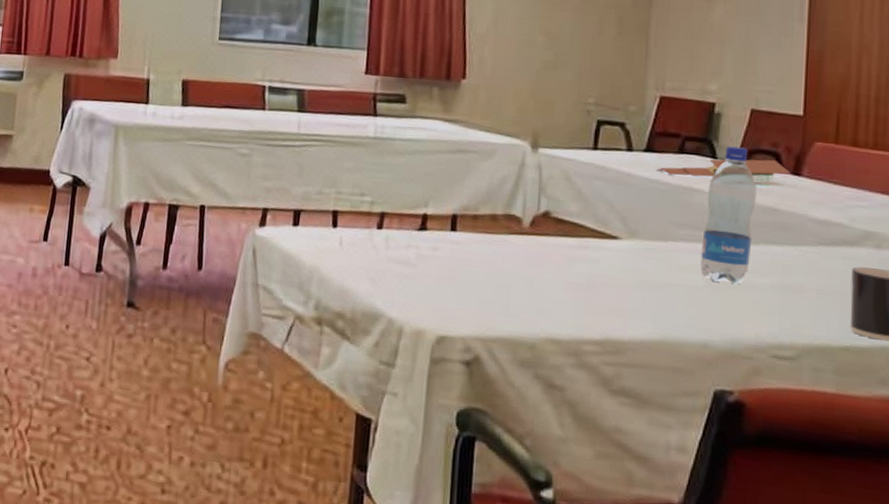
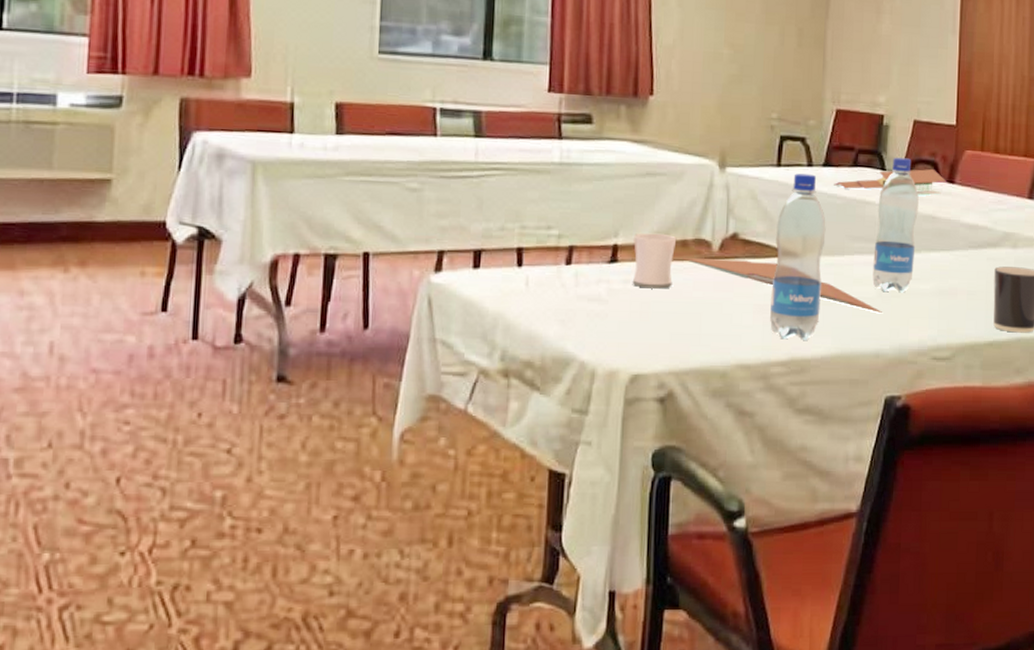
mug: none [440,204,486,259] -> present [632,232,677,289]
papers: none [492,230,711,304] -> present [682,257,882,314]
bottle: none [583,157,647,322] -> present [770,173,826,340]

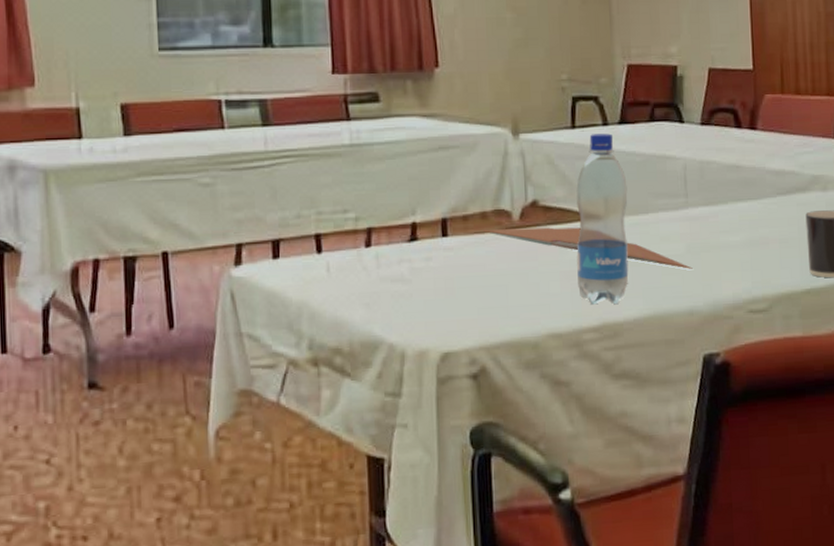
mug: present [632,232,677,289] -> none [432,207,476,265]
papers: present [834,168,946,196] -> none [631,116,748,145]
bottle: present [872,157,919,293] -> none [678,108,722,248]

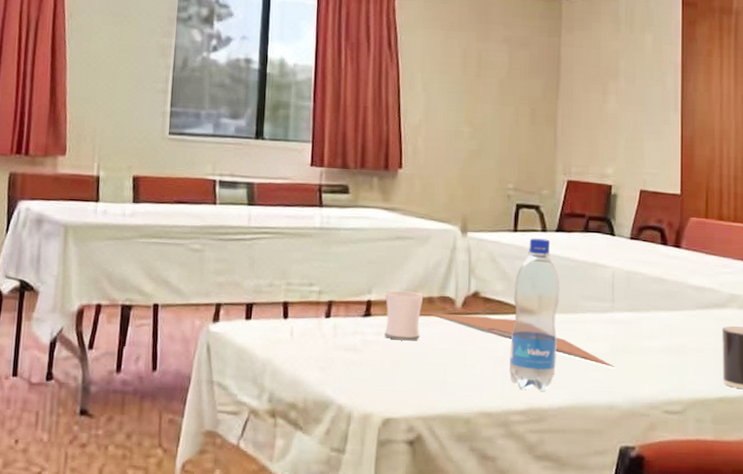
mug: none [432,207,476,265] -> present [384,290,424,341]

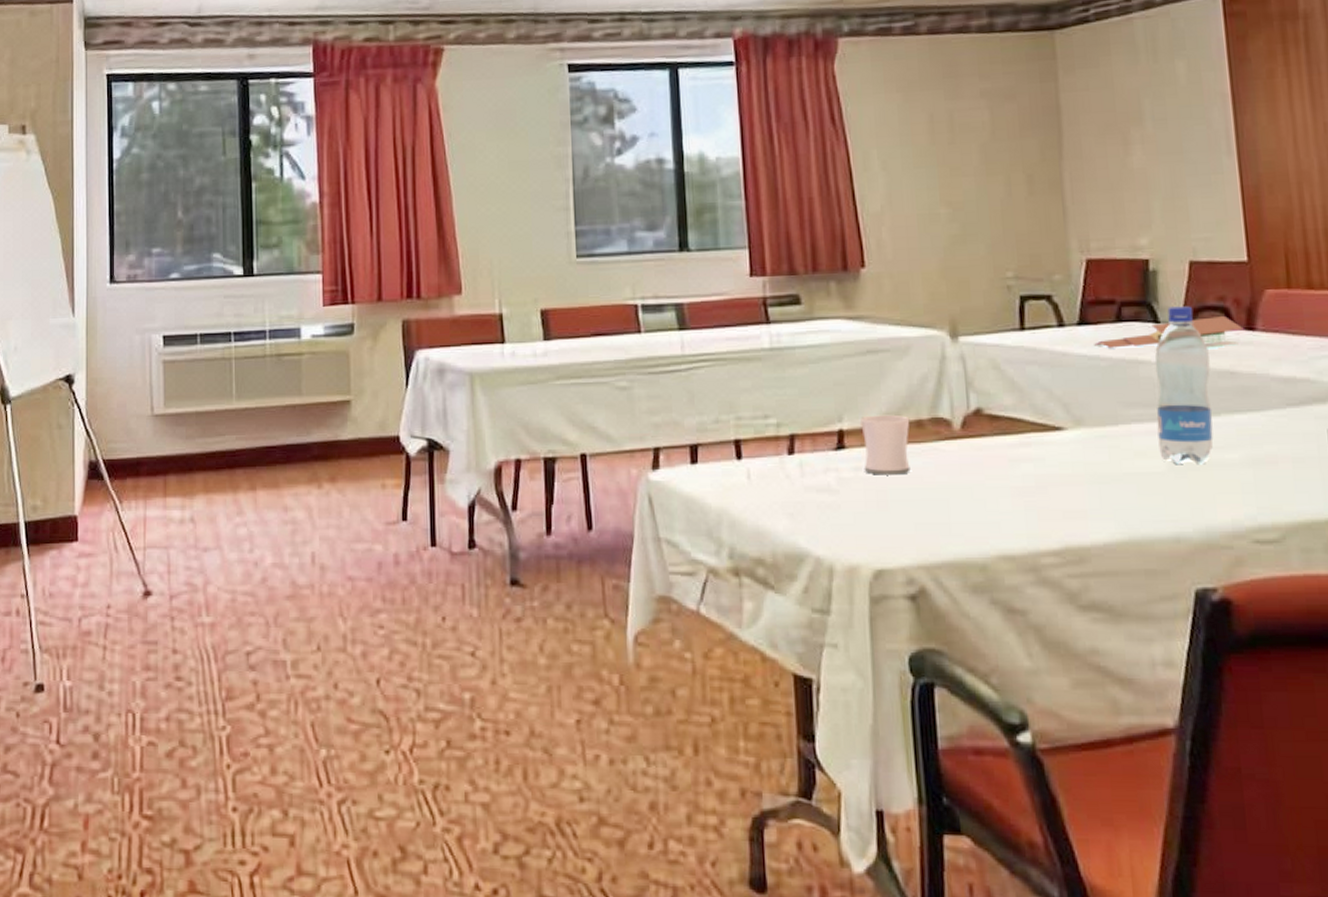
papers: present [429,312,615,369] -> none [919,438,1178,491]
bottle: present [509,238,560,391] -> none [1028,335,1096,526]
papers: none [567,234,673,259] -> present [1094,315,1244,349]
bottle: none [605,224,647,349] -> present [1154,306,1213,465]

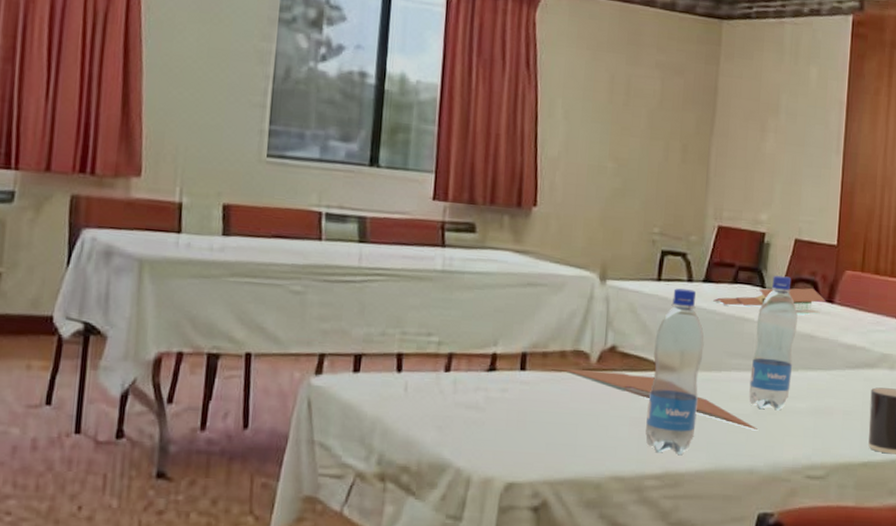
mug: present [860,414,911,475] -> none [510,342,556,399]
papers: none [919,438,1178,491] -> present [560,367,757,431]
bottle: none [1028,335,1096,526] -> present [645,288,704,454]

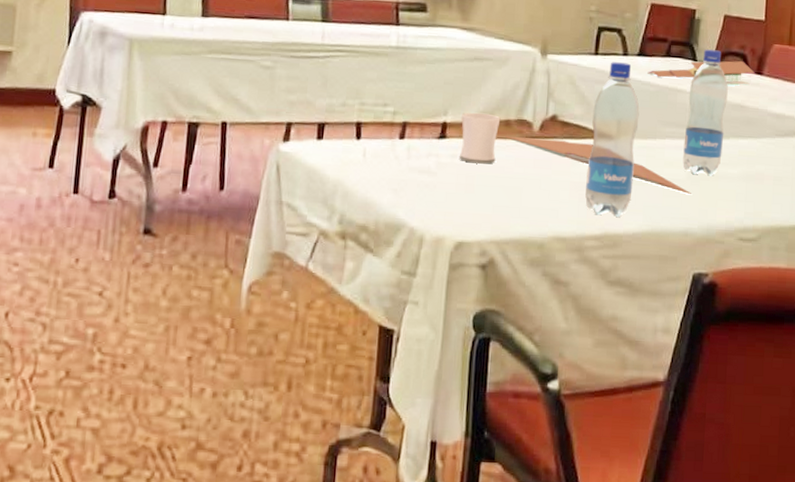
mug: none [510,342,556,399] -> present [459,112,501,164]

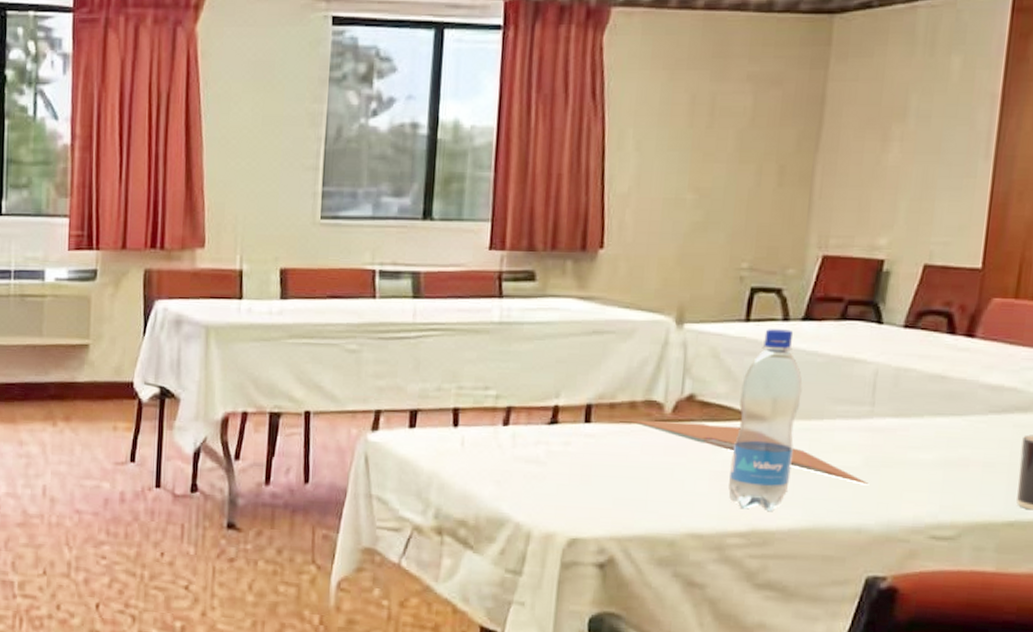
mug: present [459,112,501,164] -> none [573,393,625,452]
papers: present [647,60,755,86] -> none [815,320,964,352]
bottle: present [683,49,728,176] -> none [858,308,925,463]

